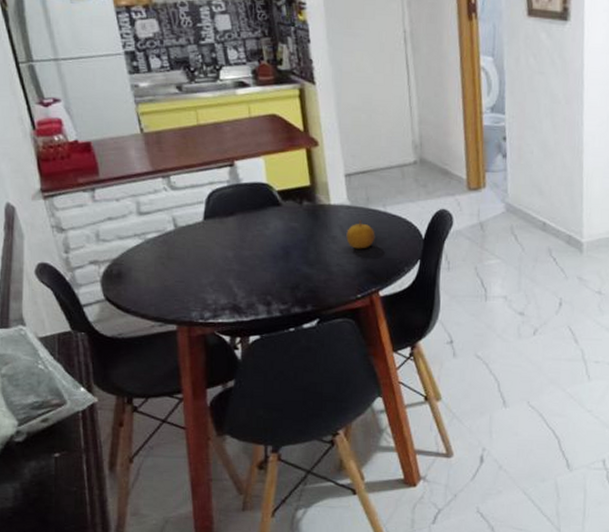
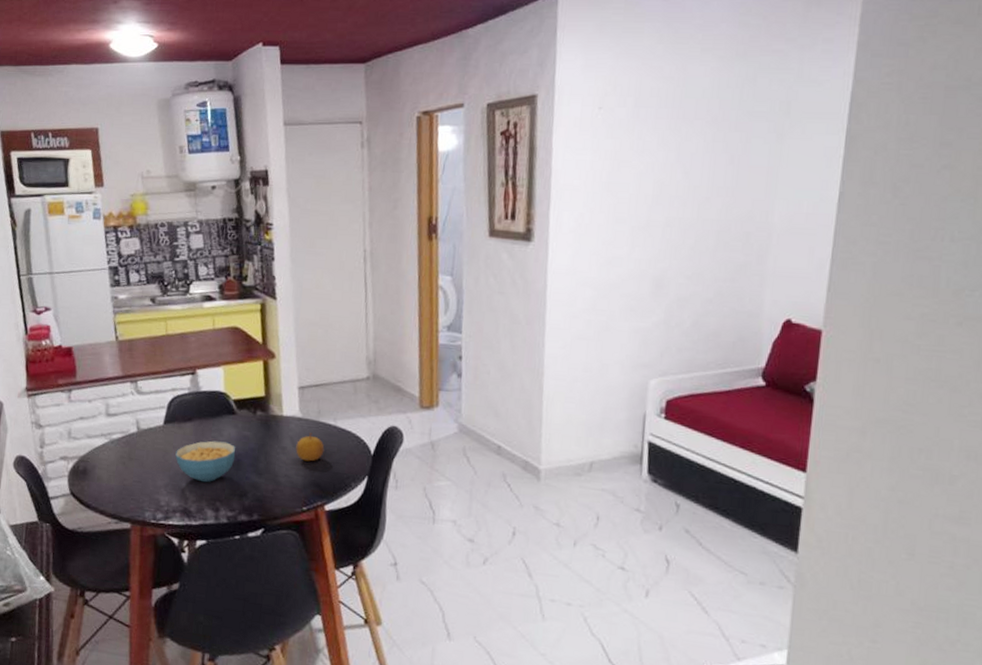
cereal bowl: none [219,234,284,278] -> present [175,440,236,483]

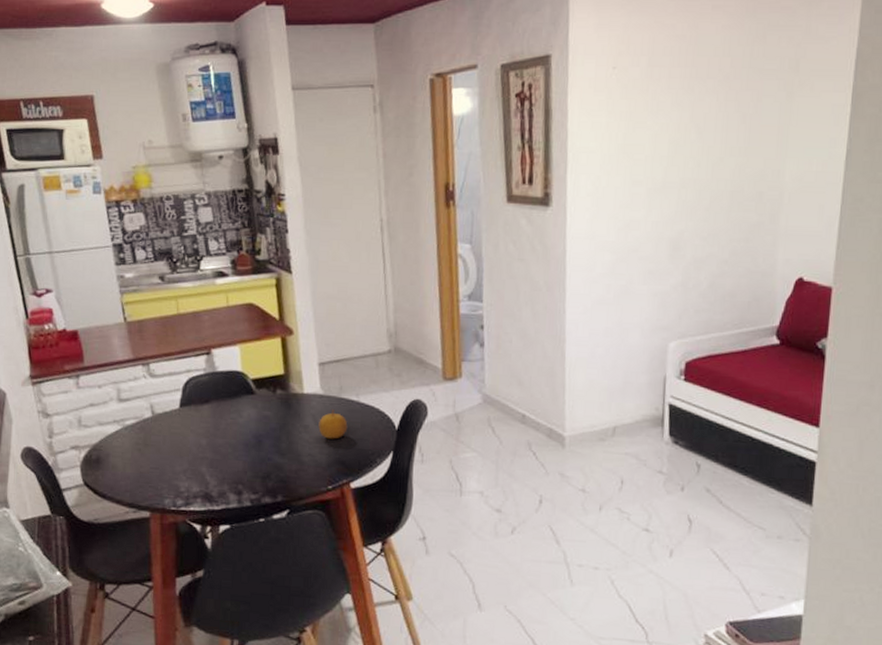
cereal bowl: present [175,440,236,483] -> none [193,422,257,466]

